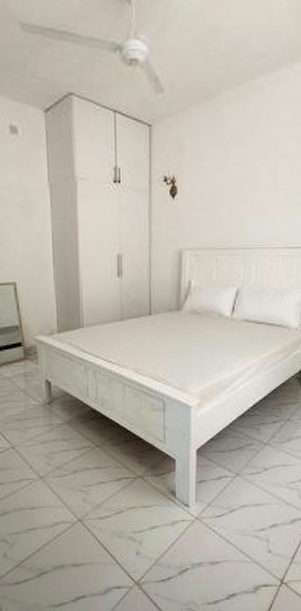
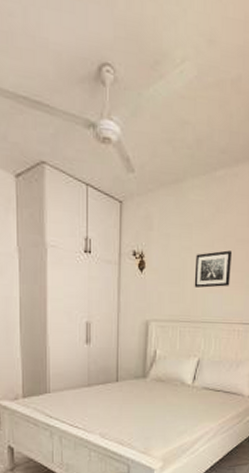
wall art: none [231,167,275,211] -> present [194,250,233,288]

